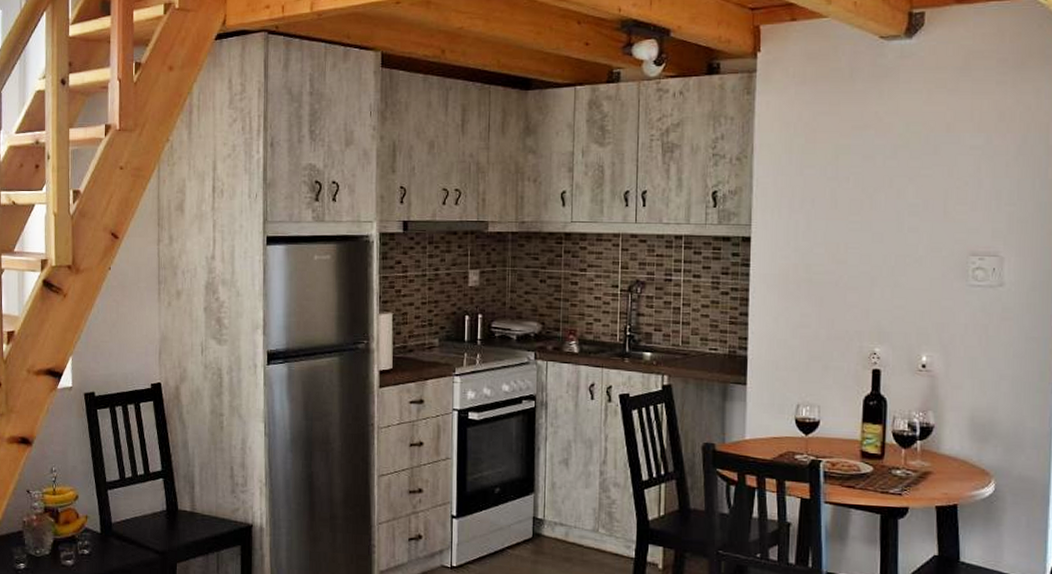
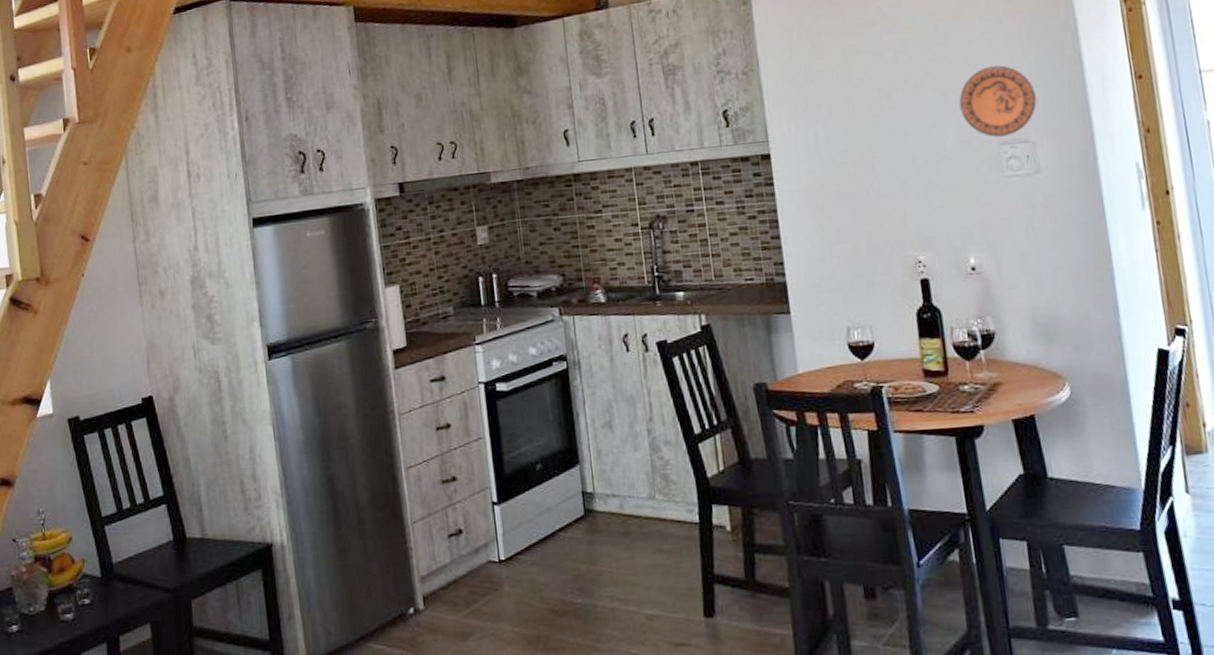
decorative plate: none [937,181,1012,248] -> present [959,65,1037,137]

